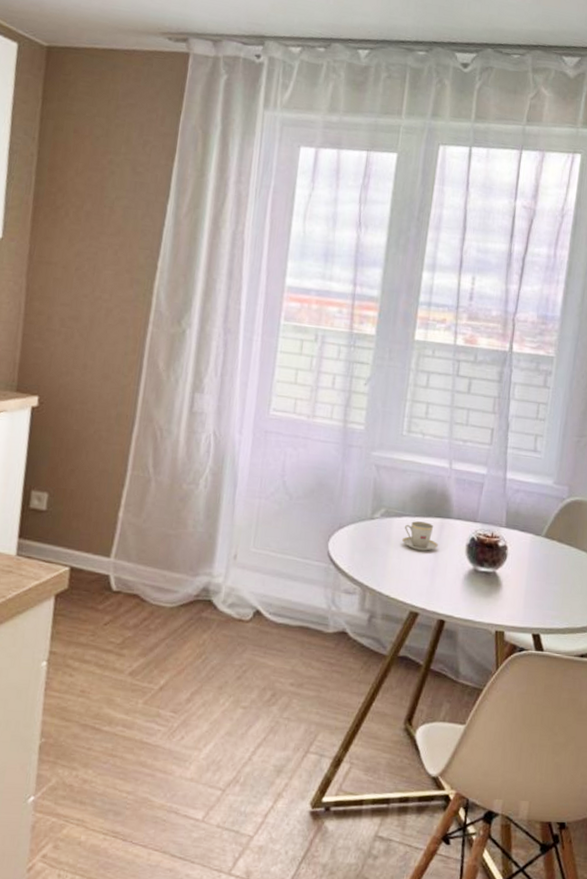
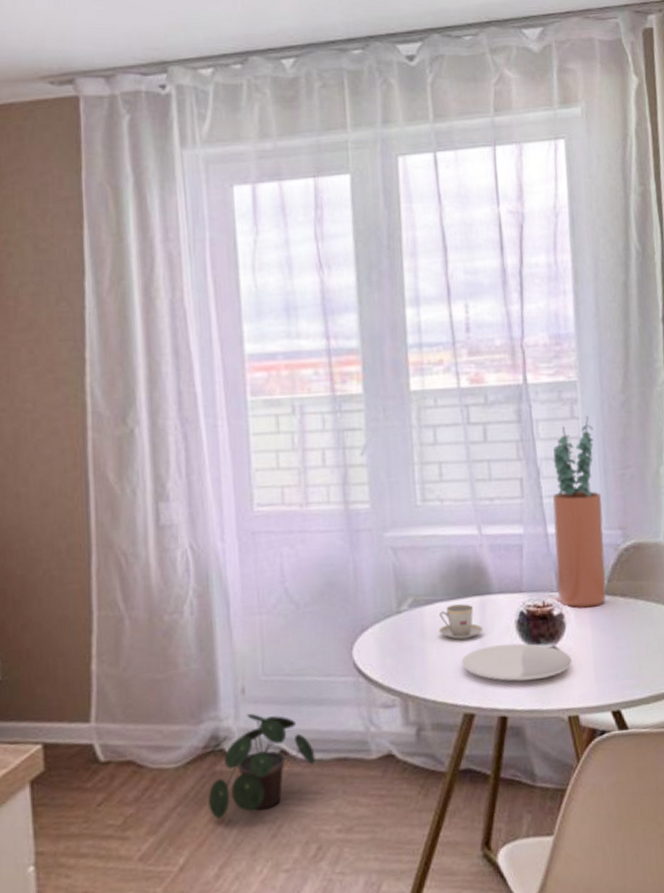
potted plant: none [191,575,284,656] -> present [200,713,316,819]
plate: none [415,560,507,596] -> present [461,643,572,681]
vase: none [505,387,561,546] -> present [552,416,606,608]

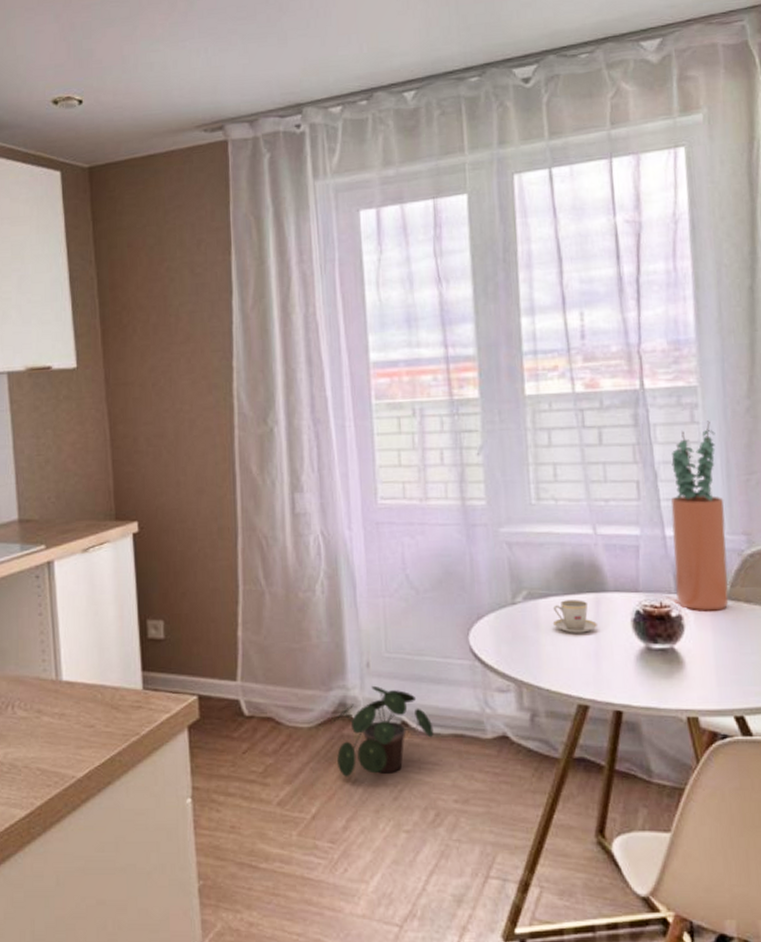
plate: present [461,643,572,681] -> none [575,641,691,678]

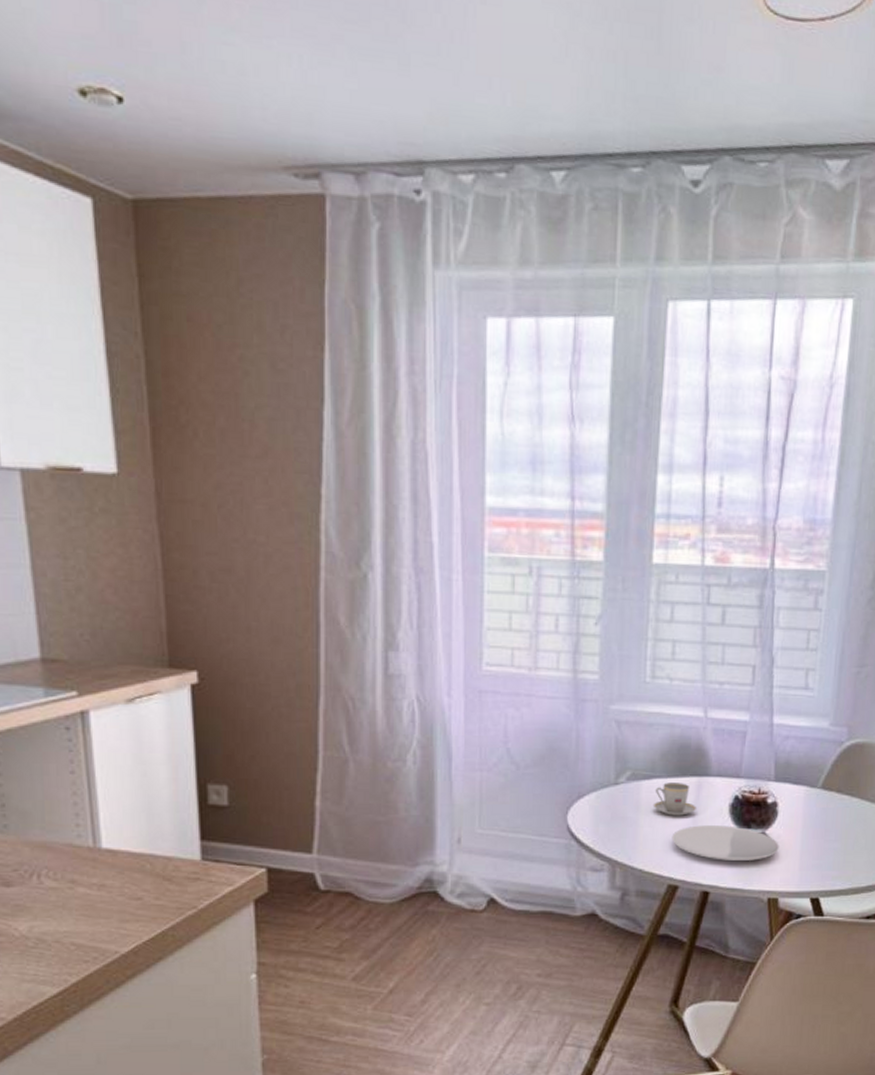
potted plant: present [330,685,434,777] -> none [414,861,523,952]
plate: none [575,641,691,678] -> present [671,825,779,860]
vase: present [670,420,729,611] -> none [775,608,836,799]

